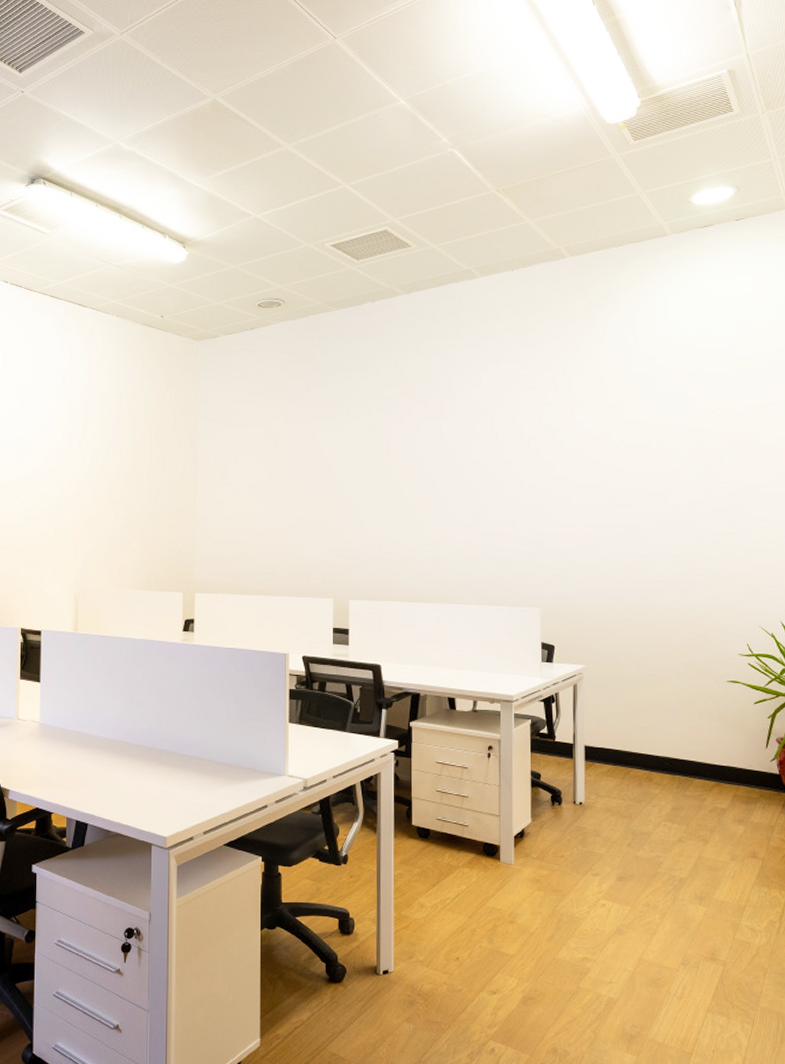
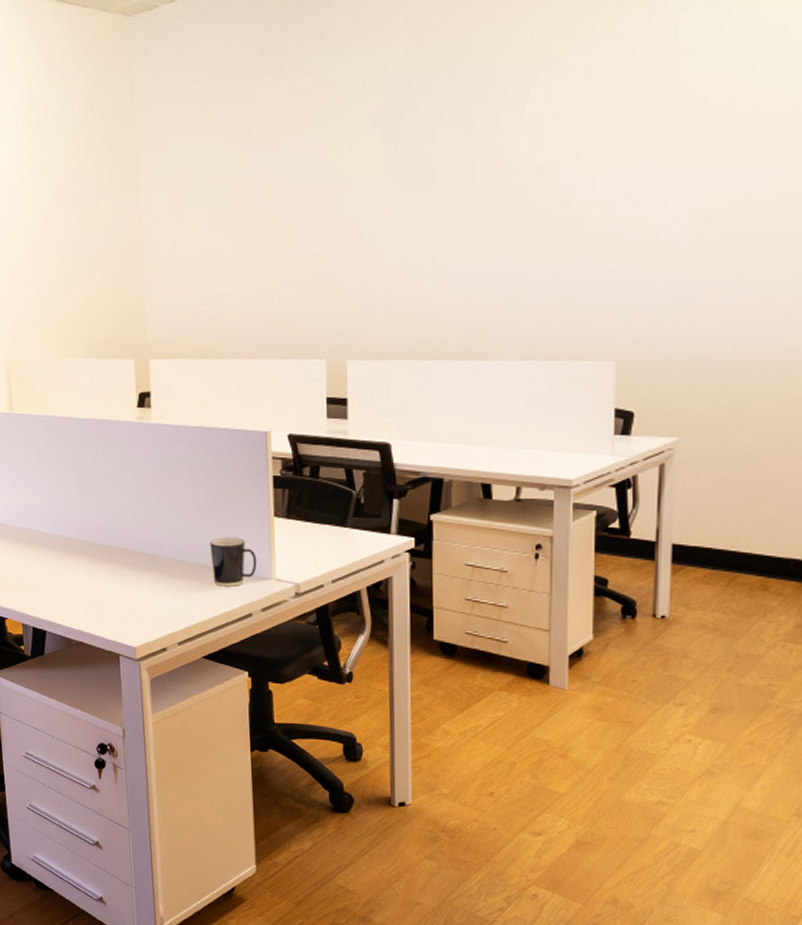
mug: none [236,740,273,782] -> present [210,537,257,587]

